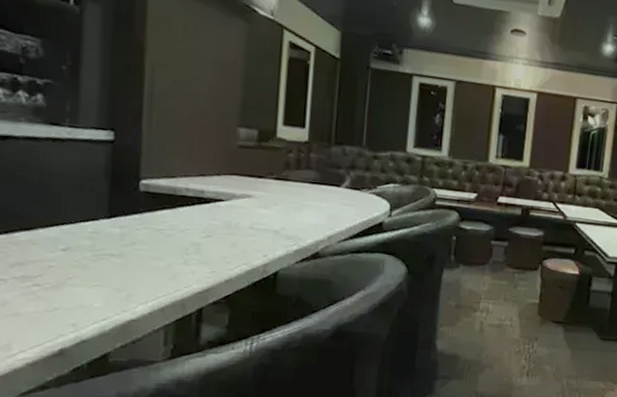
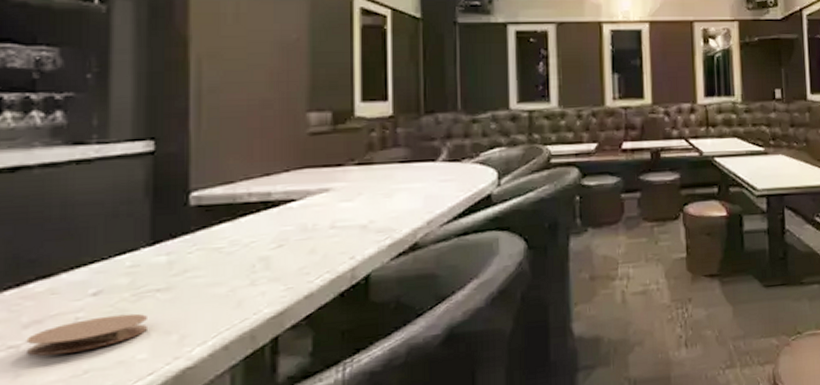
coaster: none [11,268,103,293] -> present [25,313,147,356]

